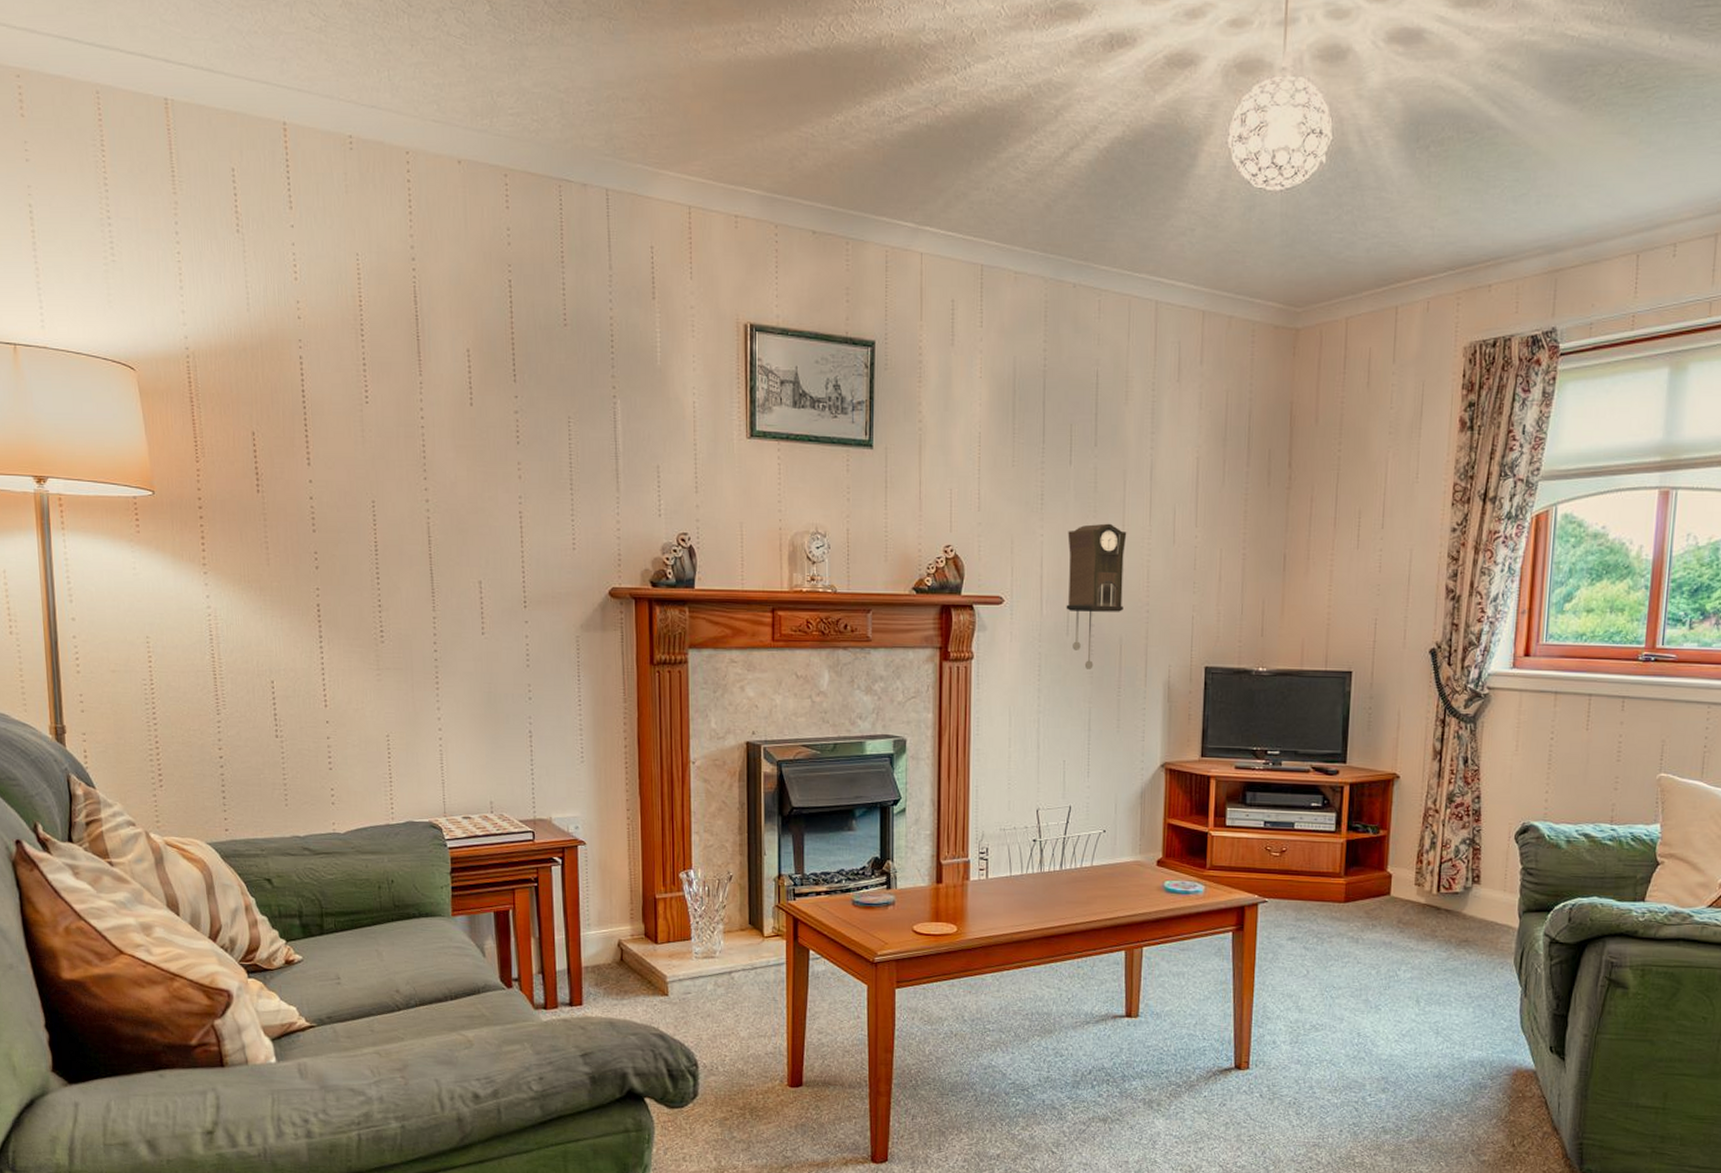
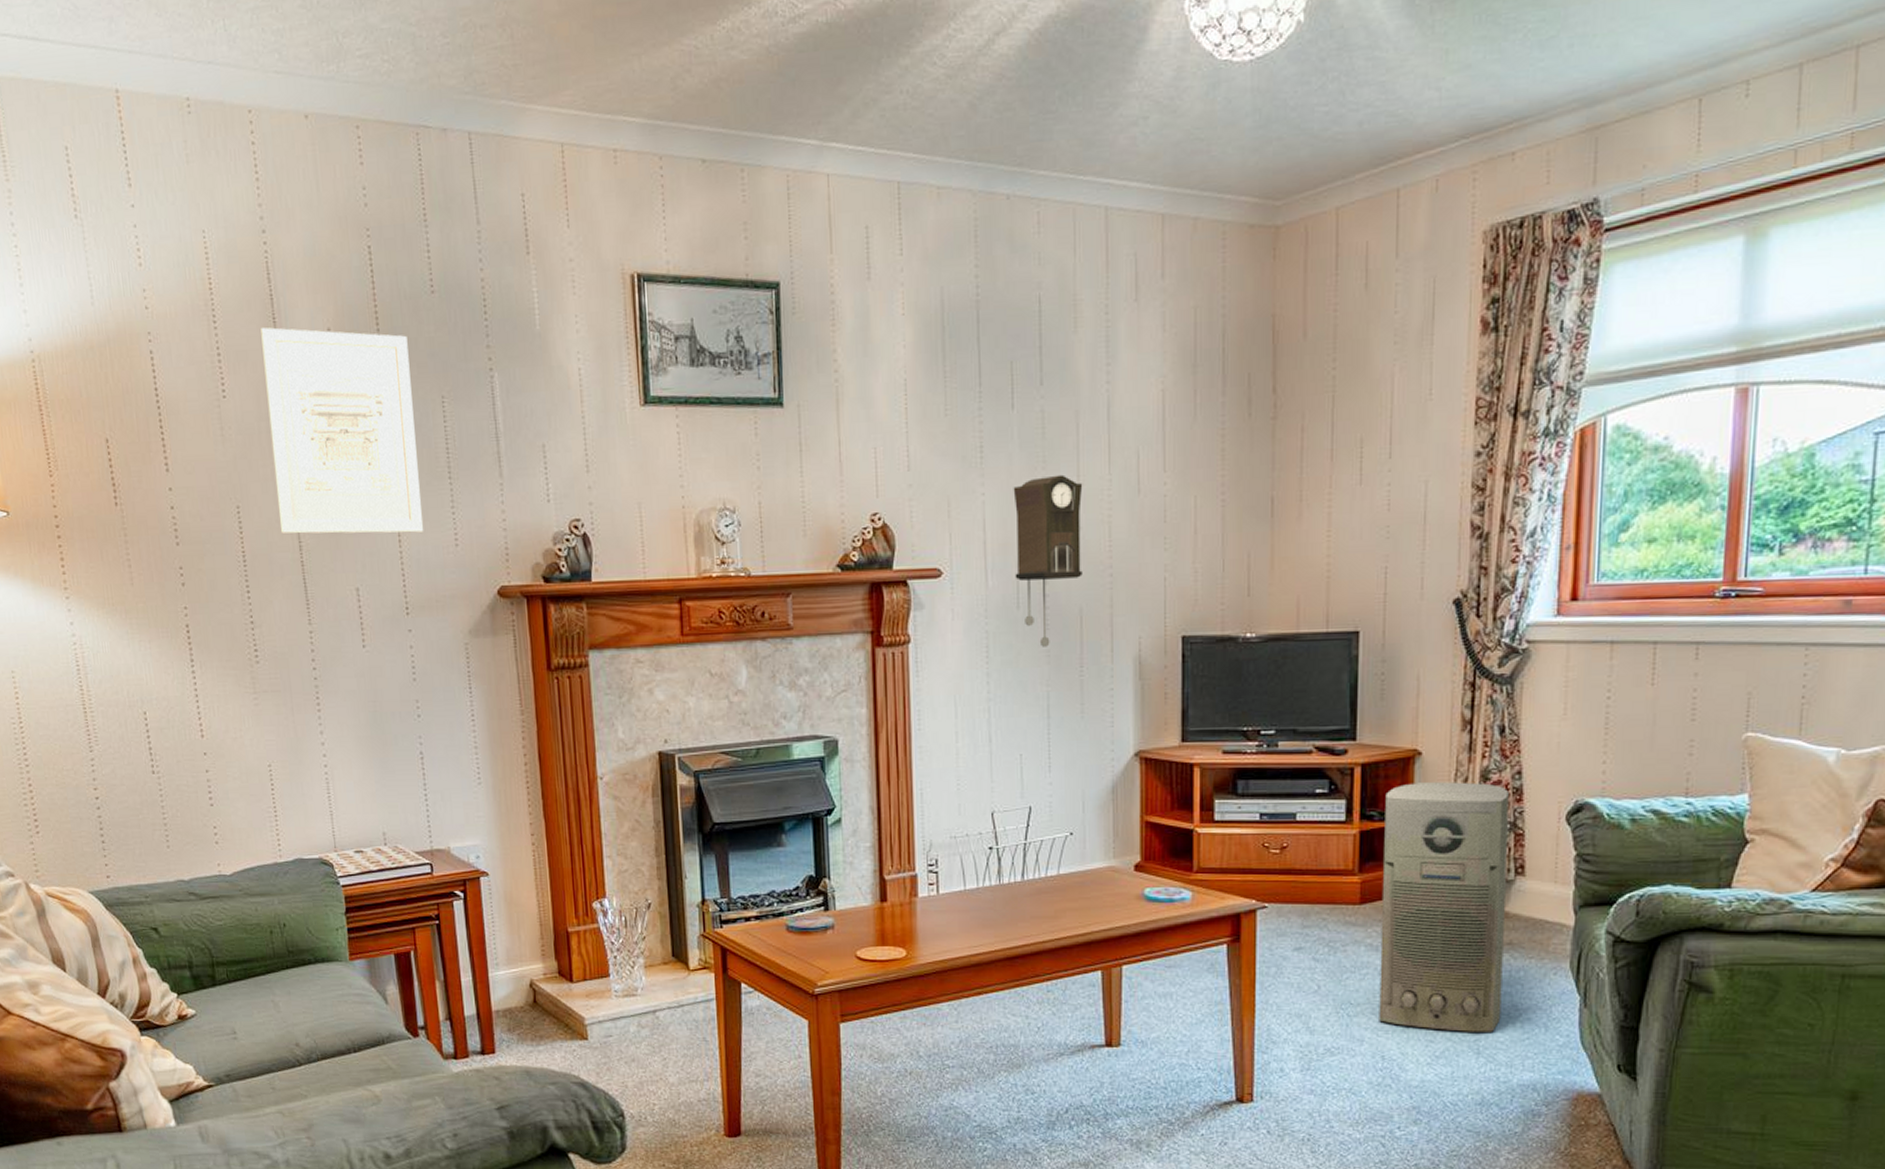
wall art: none [405,344,544,535] -> present [261,327,423,534]
air purifier: none [1356,801,1470,1016] -> present [1379,782,1509,1032]

